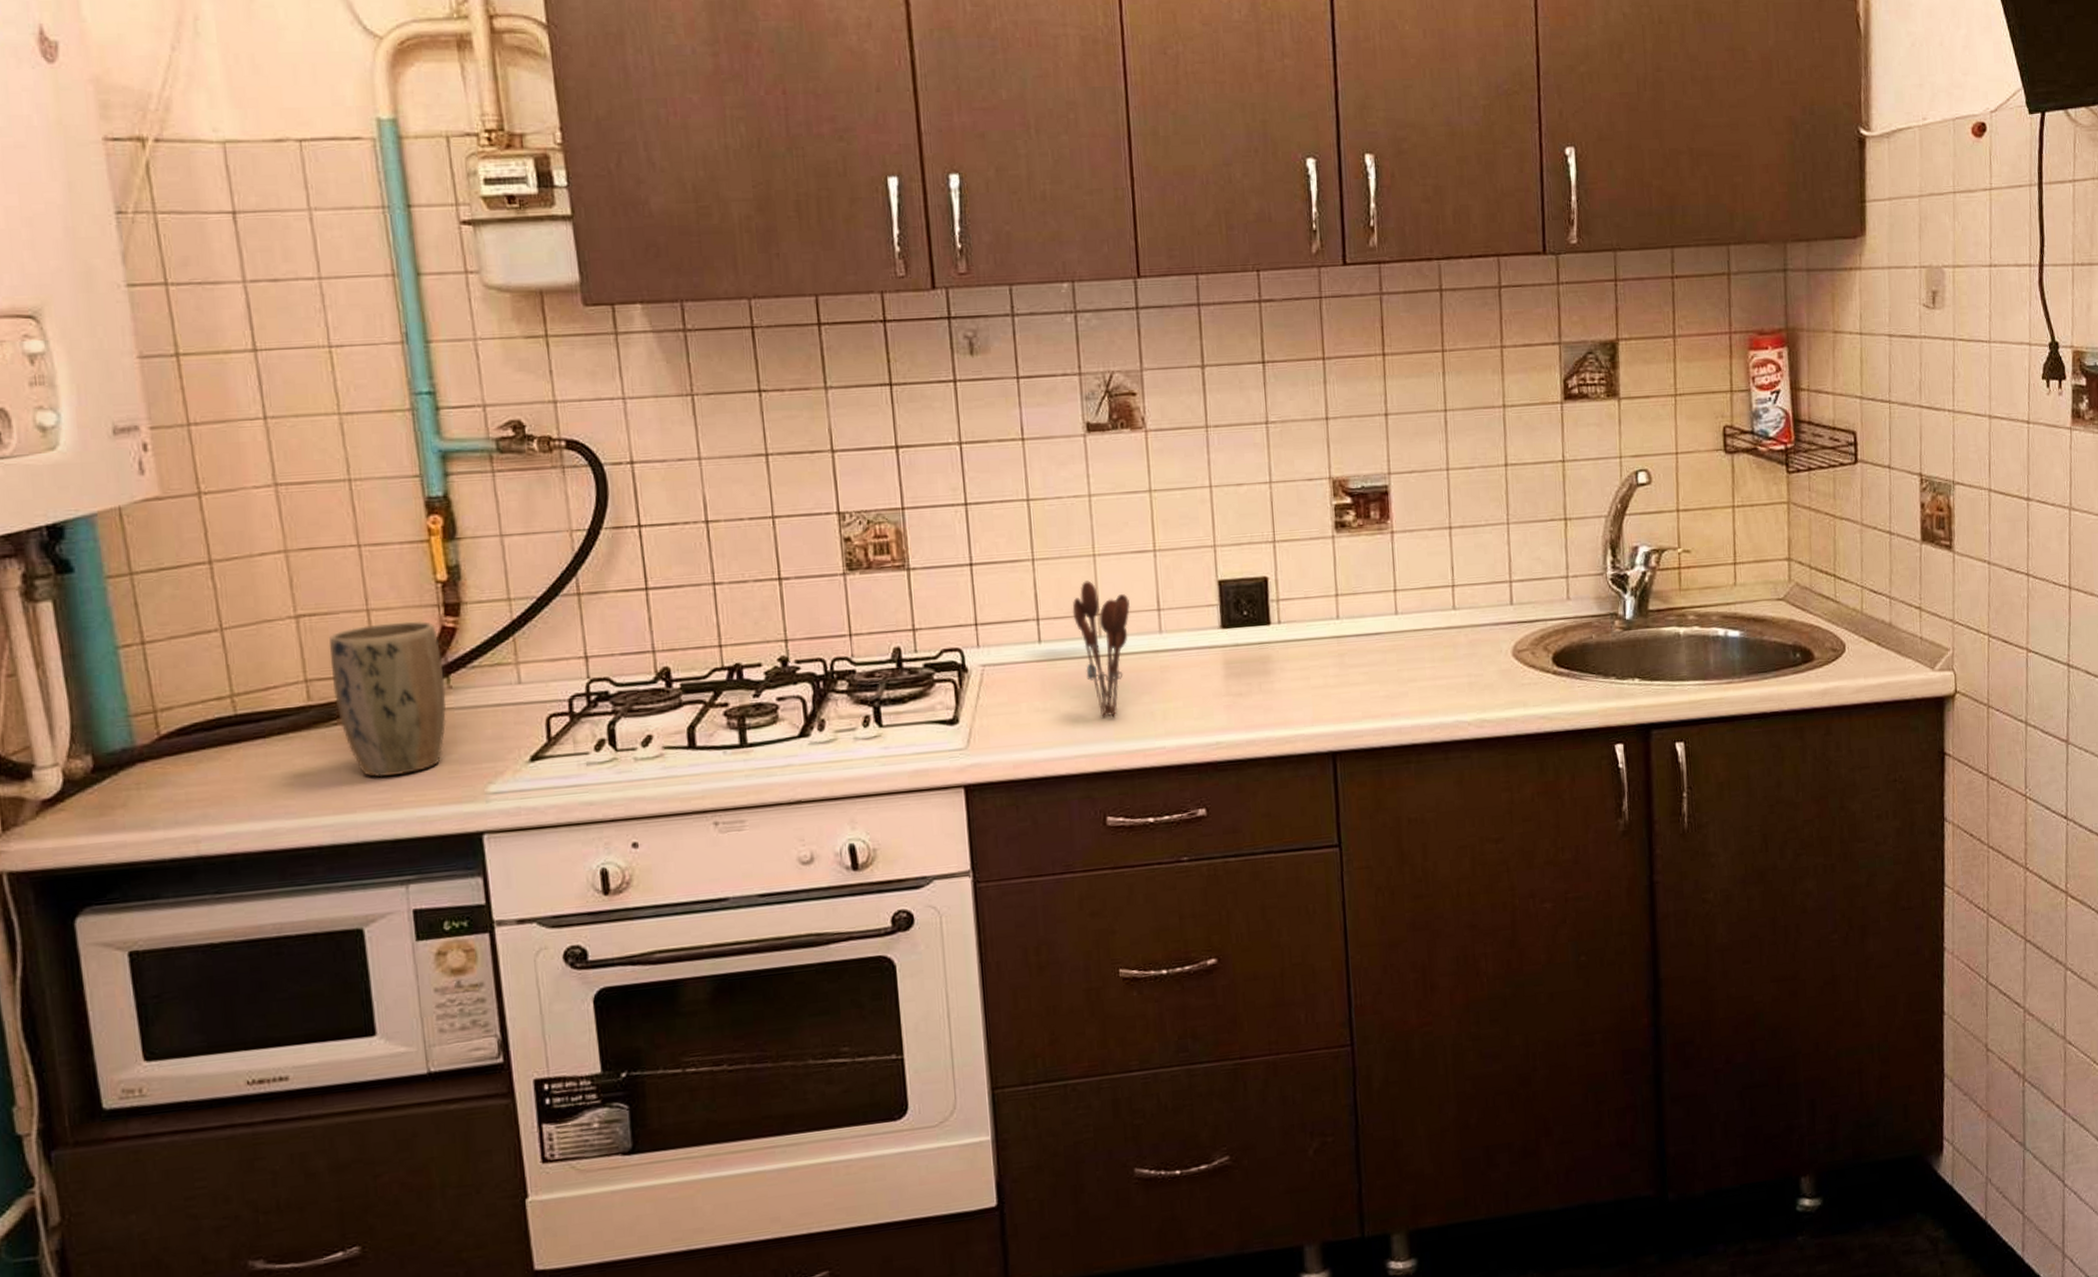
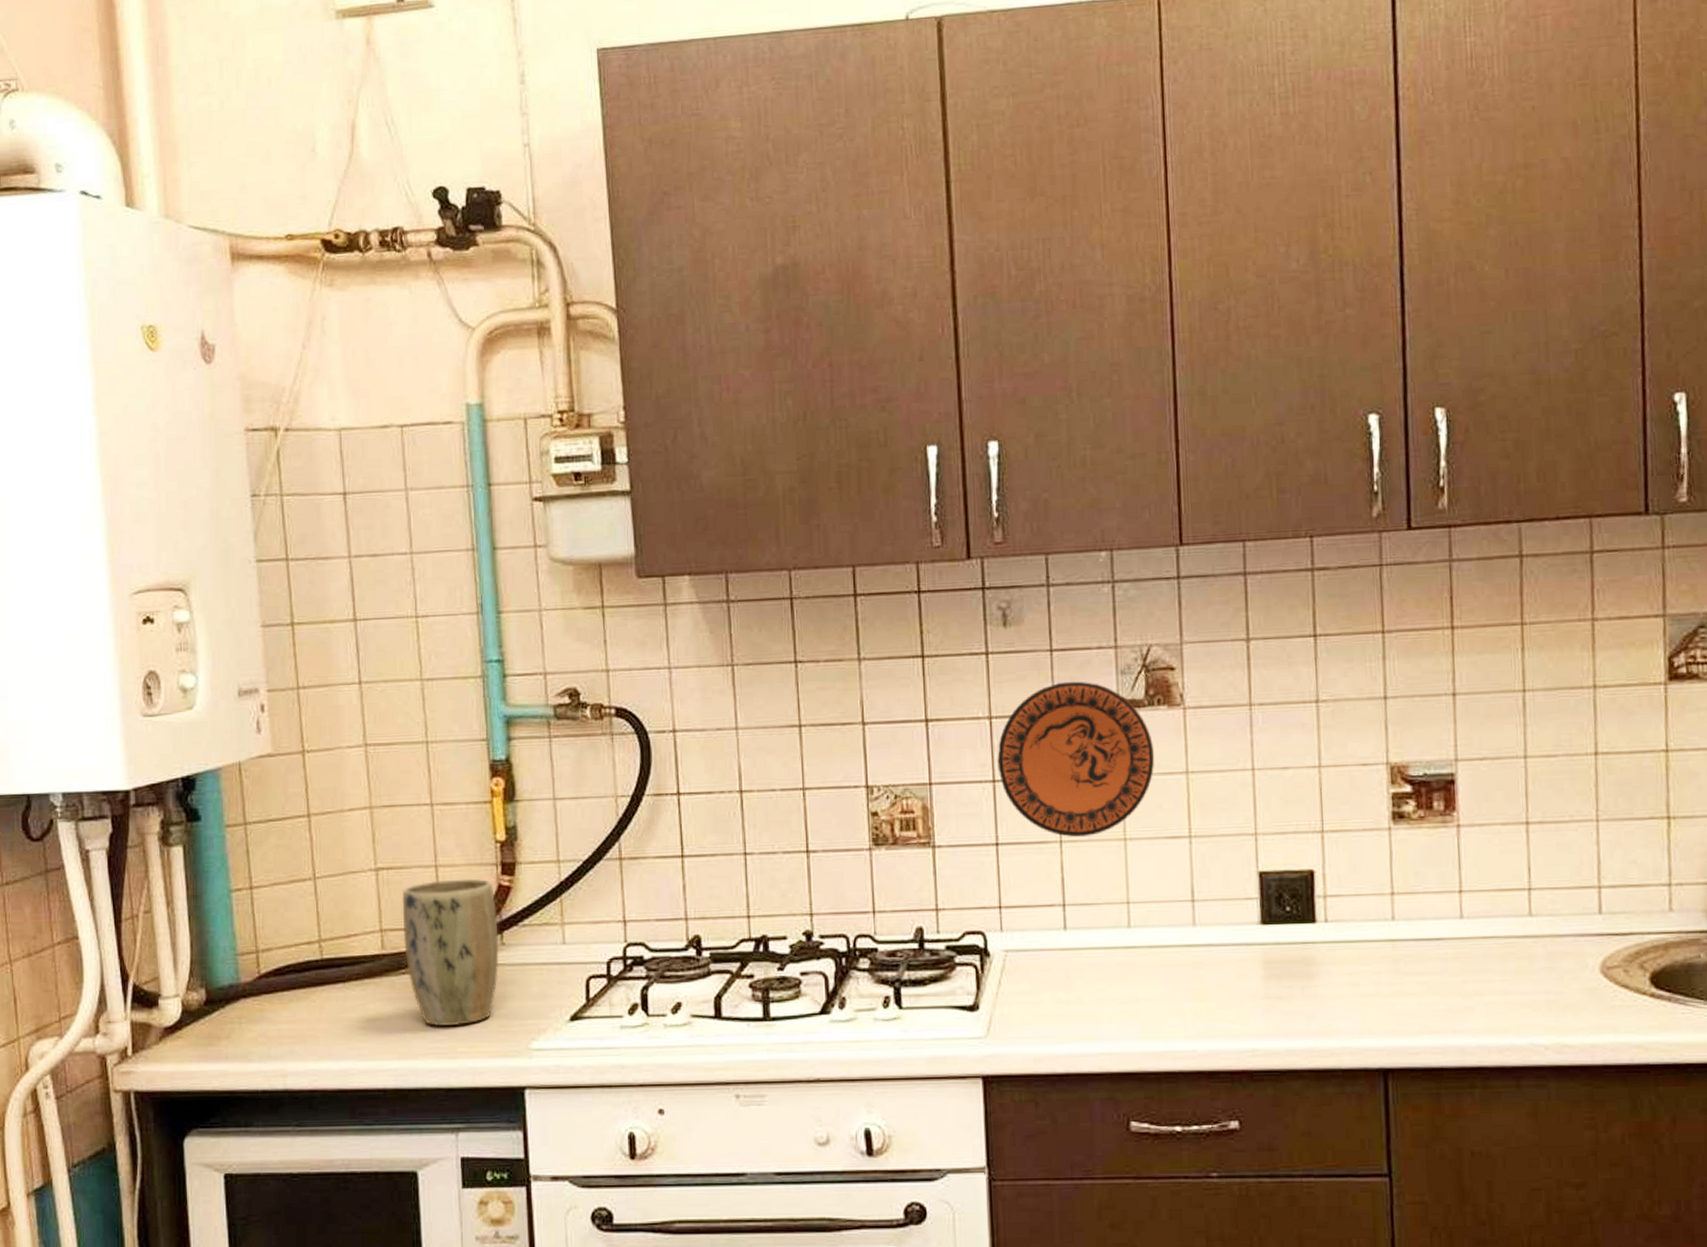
decorative plate: none [968,406,1120,556] -> present [997,681,1155,838]
utensil holder: present [1072,580,1130,718] -> none [1100,866,1162,1015]

